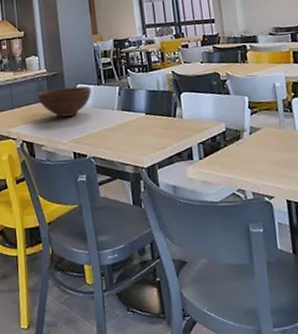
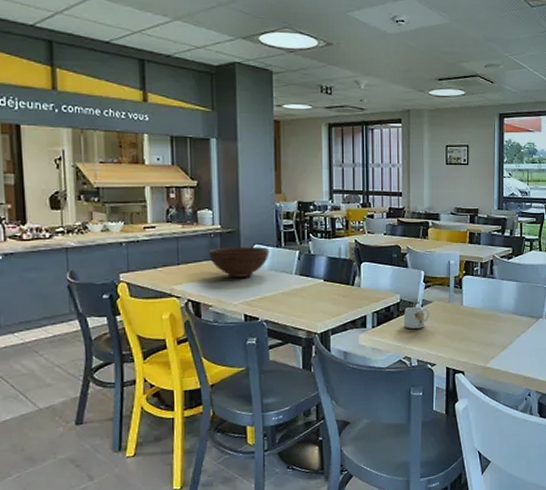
mug: none [231,134,261,159] -> present [403,306,430,329]

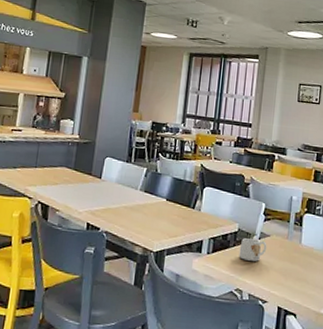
fruit bowl: present [208,246,270,277] -> none [63,156,120,187]

